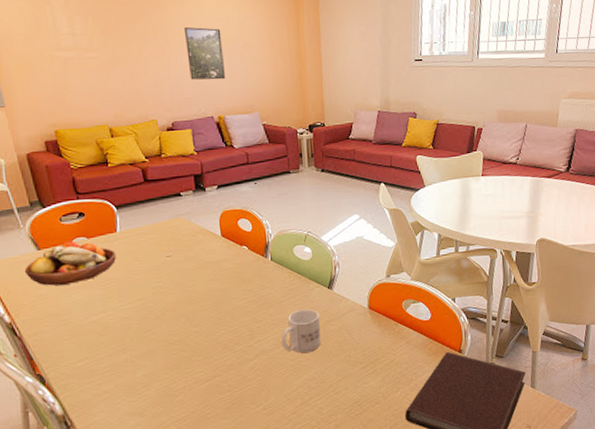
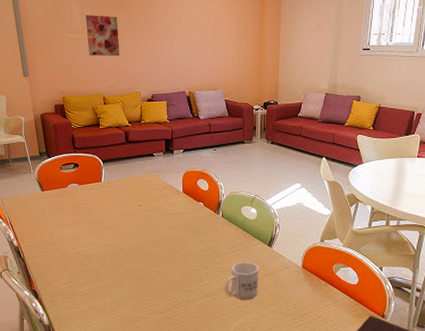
fruit bowl: present [24,241,116,286] -> none [31,186,99,220]
wall art: none [76,26,127,78] -> present [85,14,120,57]
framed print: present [185,27,225,80] -> none [168,16,197,61]

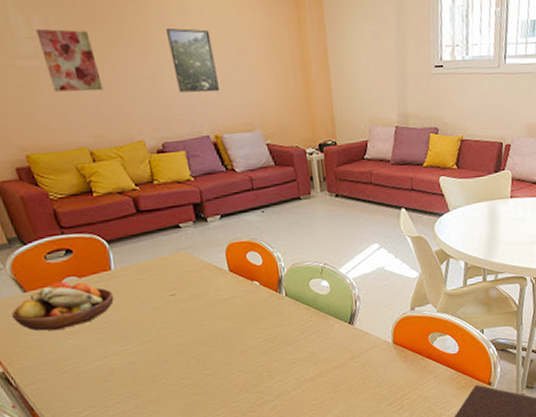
fruit bowl: none [31,186,99,220] -> present [11,281,114,331]
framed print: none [168,16,197,61] -> present [167,28,219,93]
mug: present [225,261,259,300] -> none [302,346,345,392]

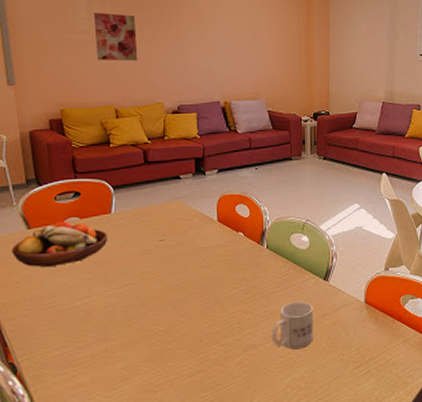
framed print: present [167,28,219,93] -> none [199,17,234,67]
mug: none [302,346,345,392] -> present [272,300,314,349]

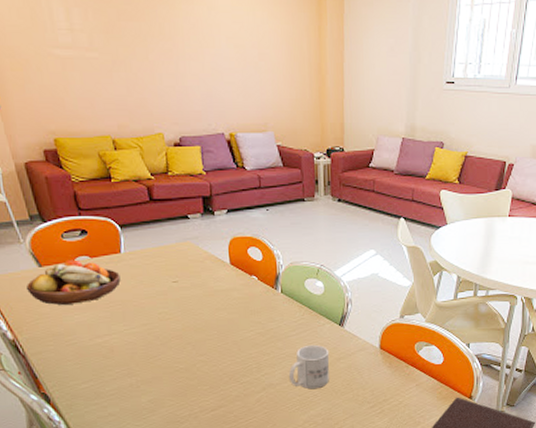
wall art: present [93,12,138,61] -> none [75,21,131,84]

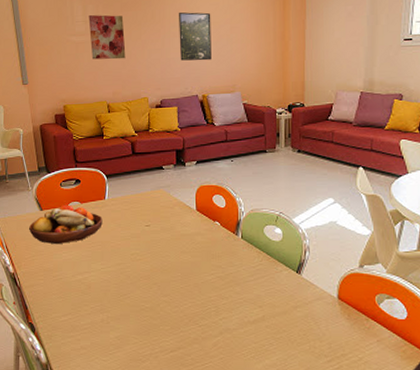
wall art: none [75,21,131,84] -> present [88,14,126,60]
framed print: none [194,29,238,92] -> present [179,12,211,61]
mug: present [289,344,330,389] -> none [246,291,286,337]

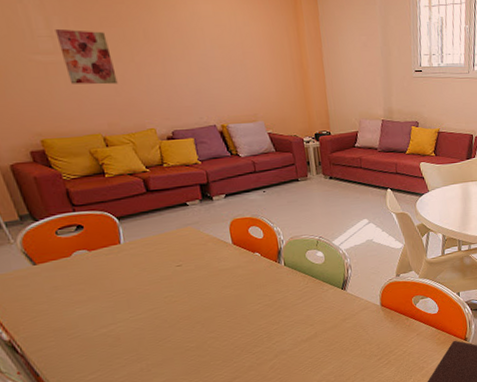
fruit bowl: present [28,204,103,244] -> none [20,254,123,301]
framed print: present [179,12,211,61] -> none [178,33,226,88]

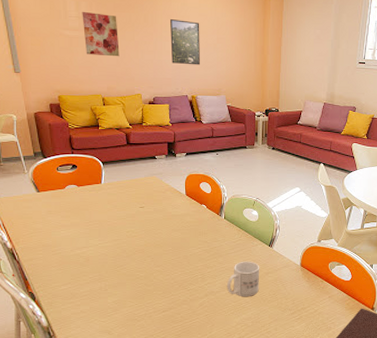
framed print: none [178,33,226,88] -> present [170,19,200,65]
mug: none [299,309,338,351] -> present [227,261,260,297]

